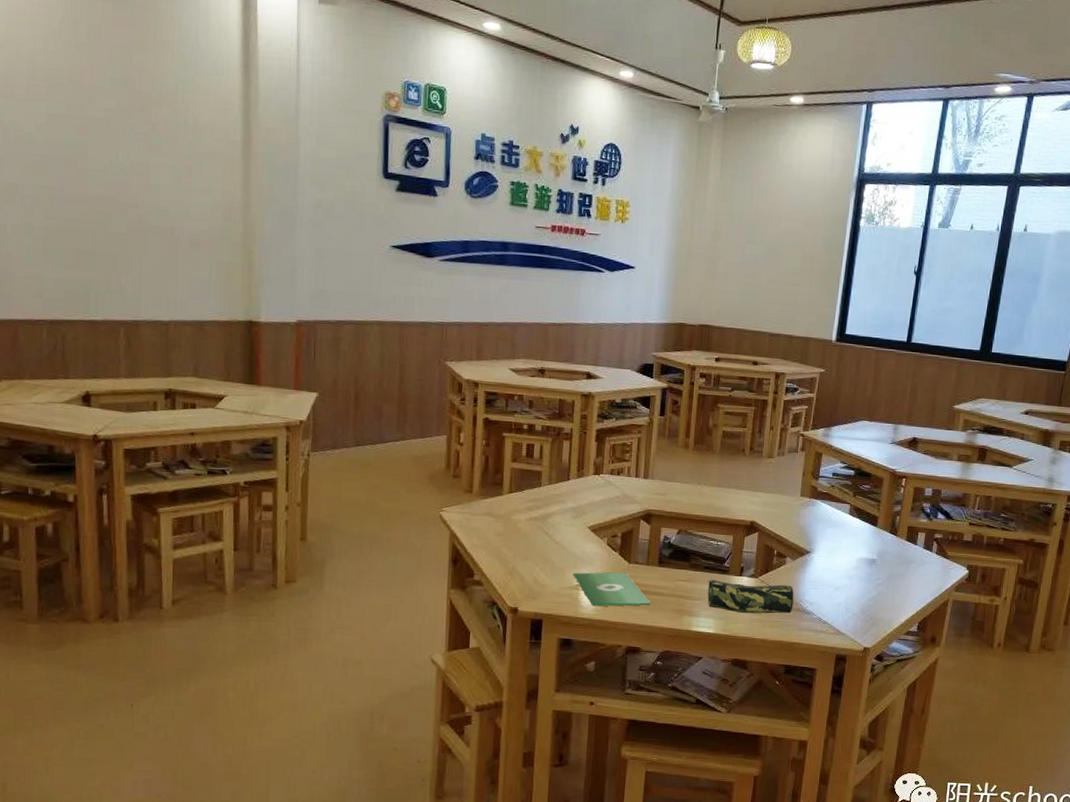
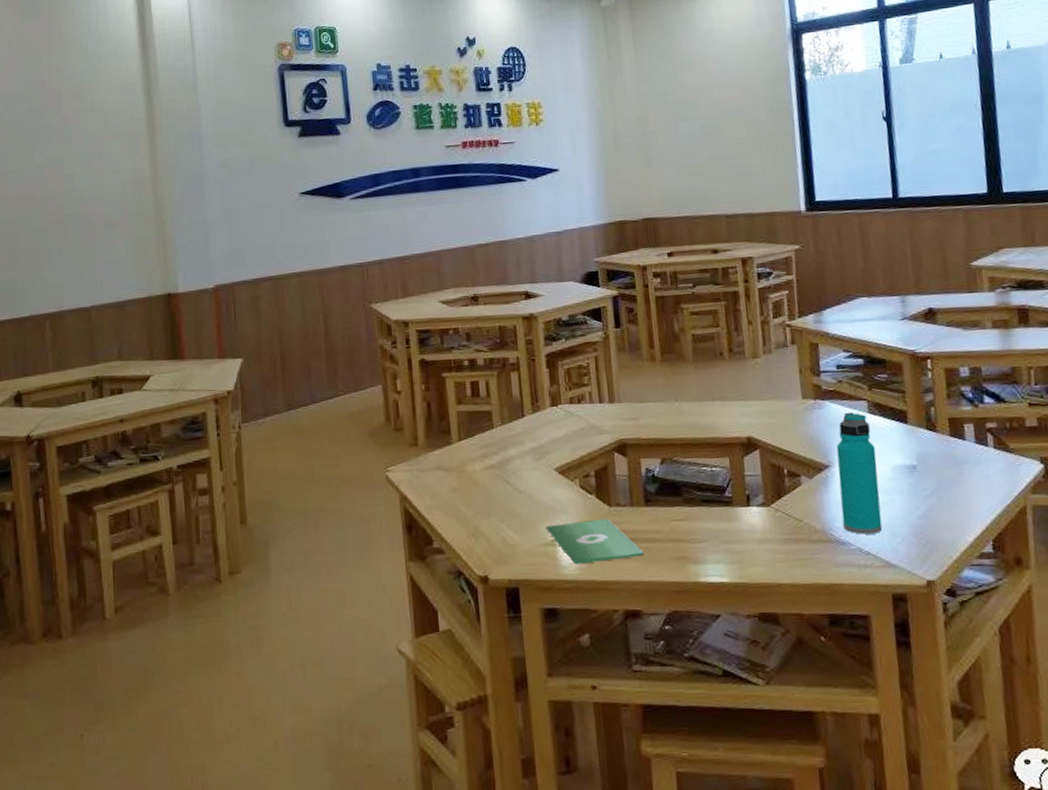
pencil case: present [707,579,794,614] -> none [708,510,823,553]
water bottle: none [811,511,848,608] -> present [836,411,883,535]

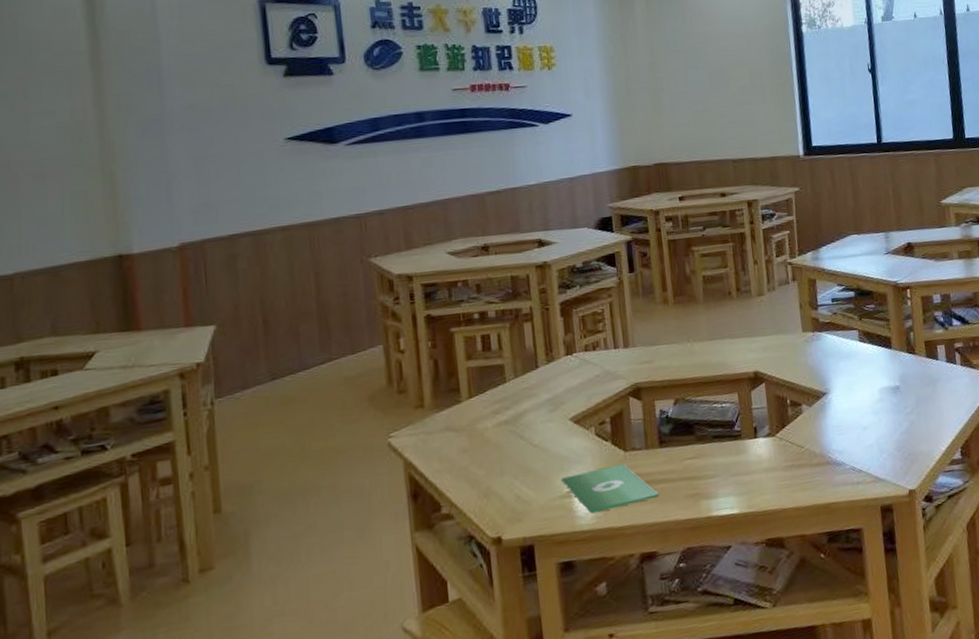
water bottle: present [836,411,883,535] -> none [832,341,872,455]

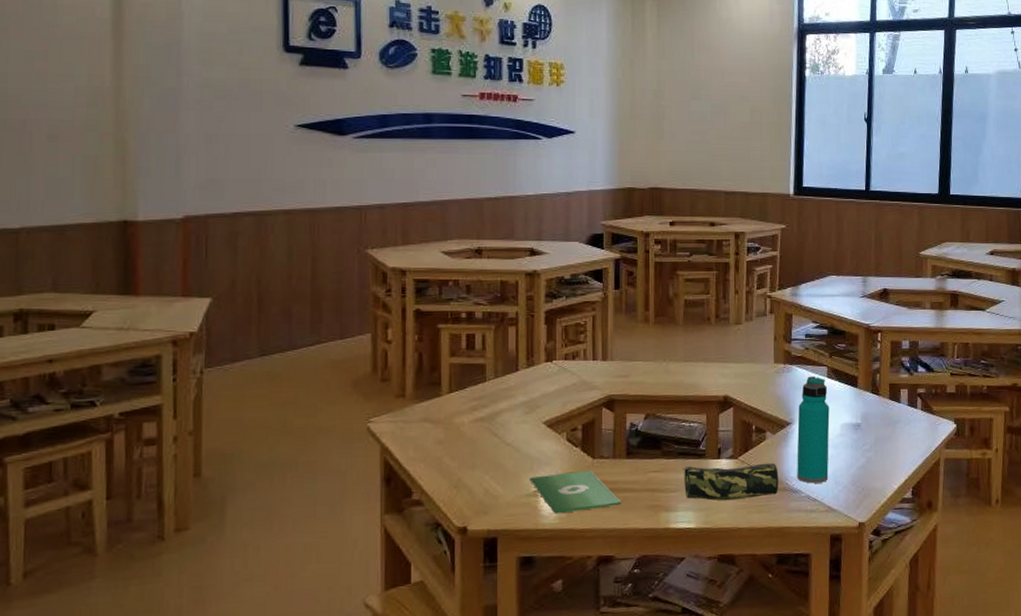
pencil case: none [719,436,822,483] -> present [683,462,779,501]
water bottle: none [832,341,872,455] -> present [797,376,830,484]

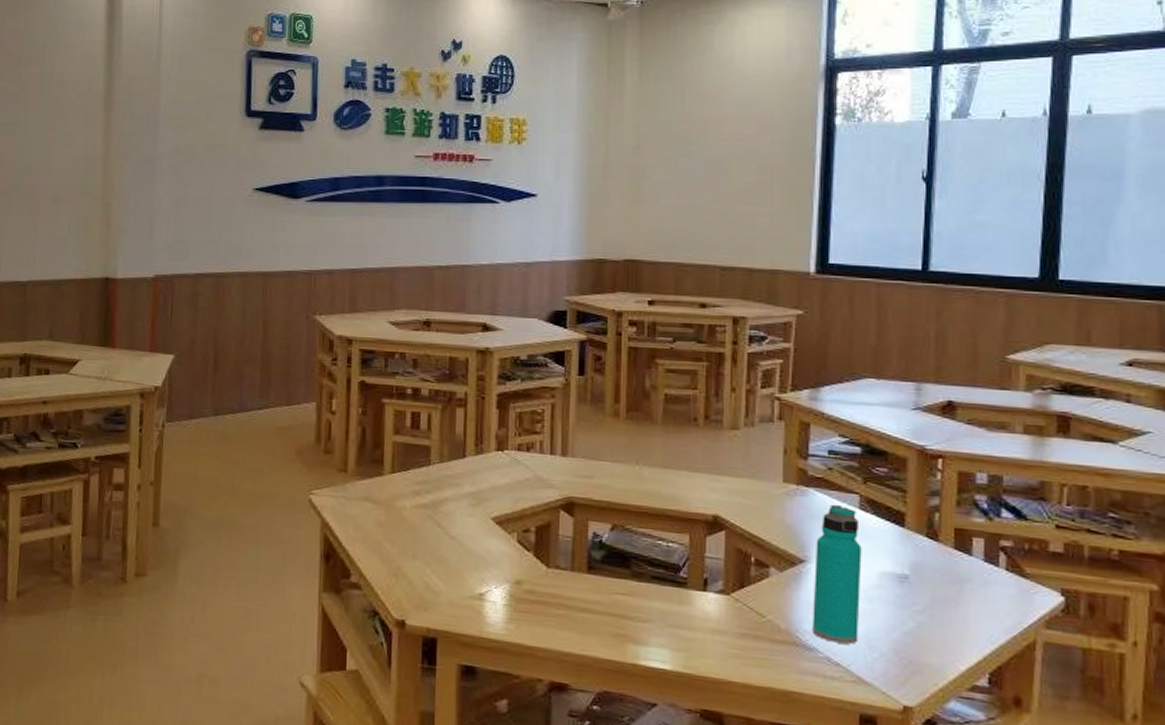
book: present [529,470,622,514] -> none [474,577,580,627]
pencil case: present [683,462,779,501] -> none [657,594,786,649]

